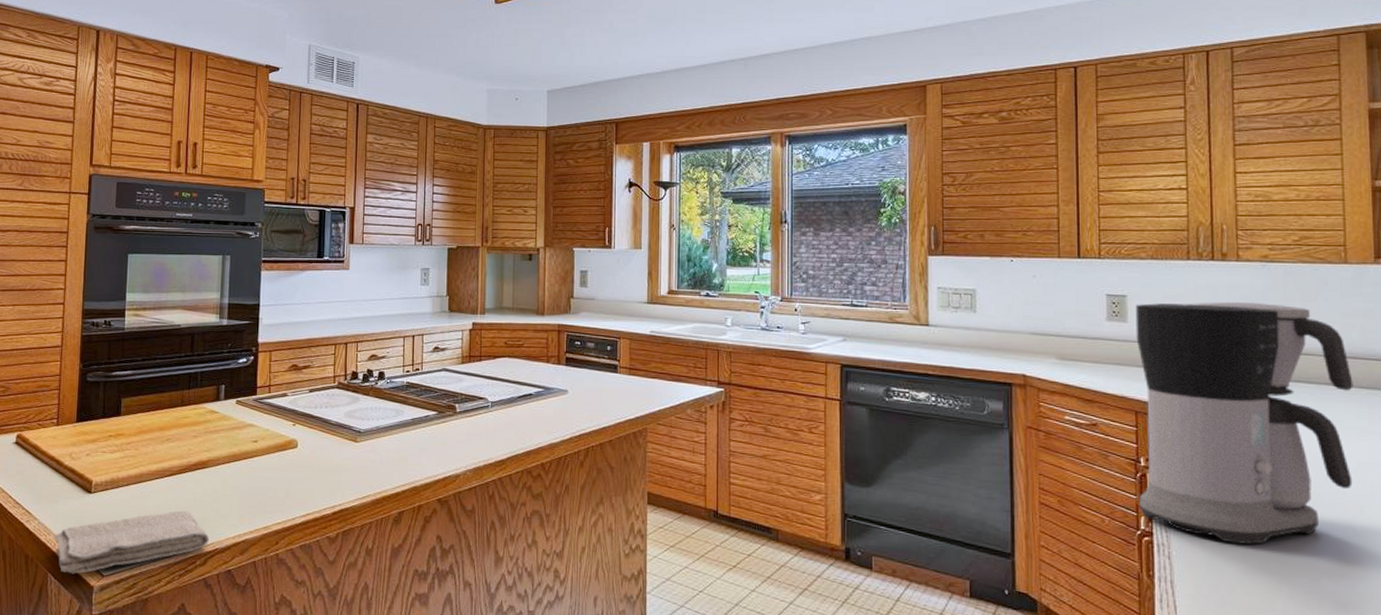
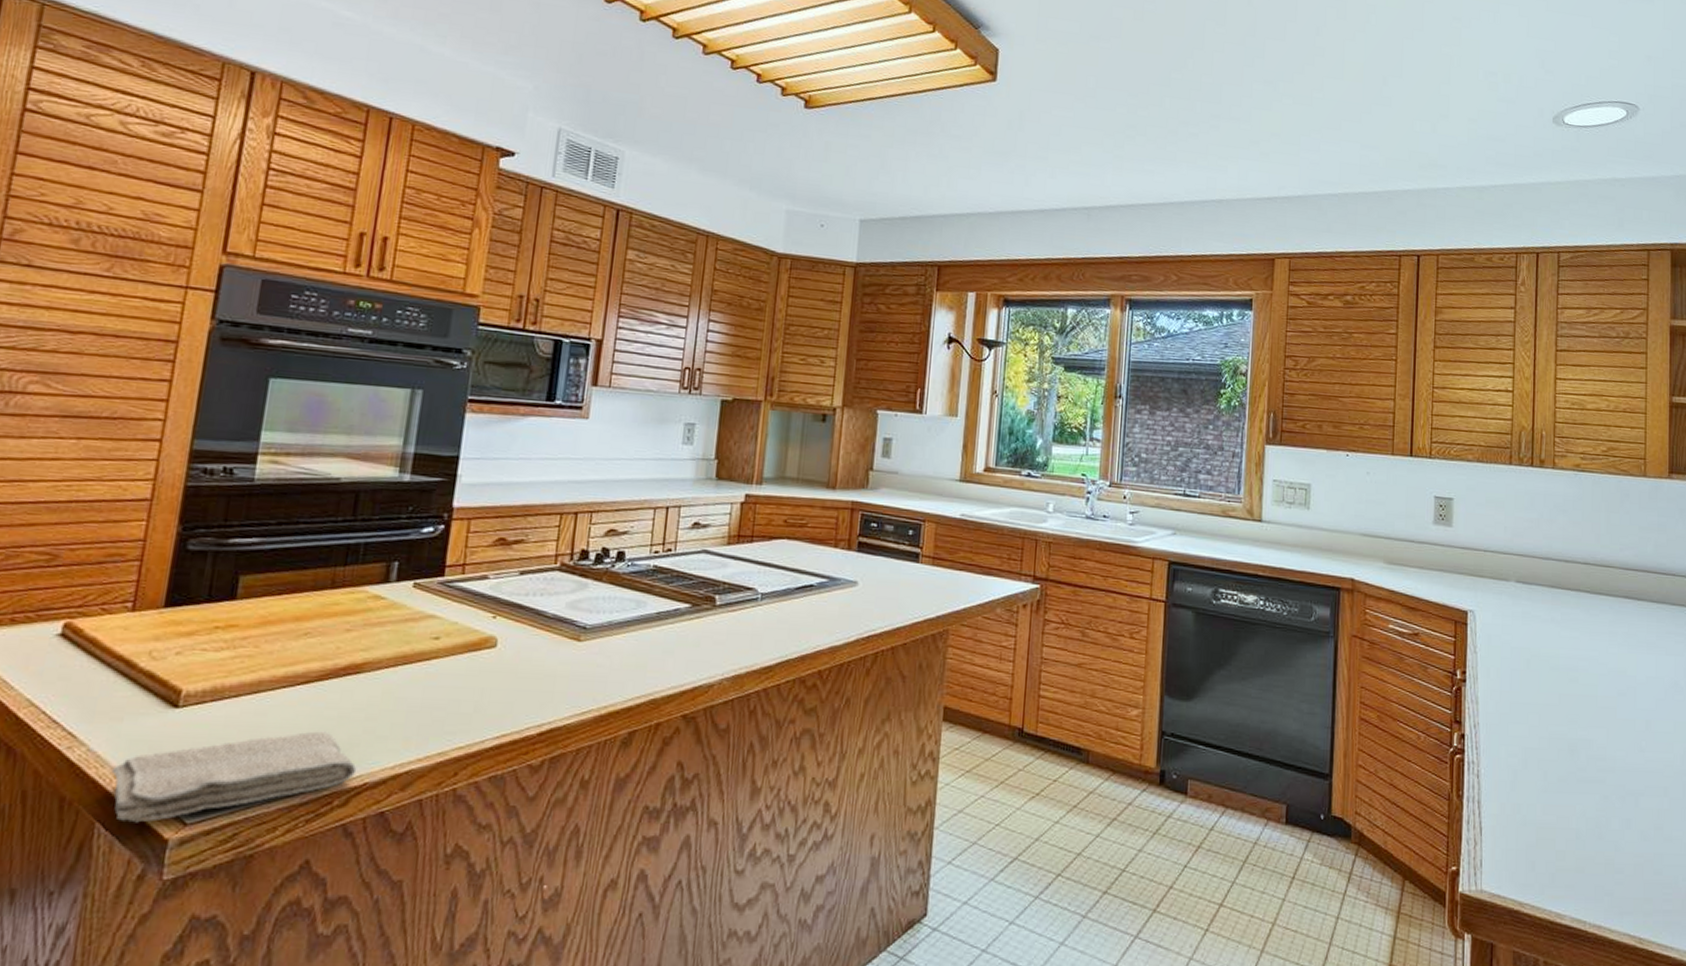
coffee maker: present [1135,301,1353,545] -> none [1454,508,1646,761]

